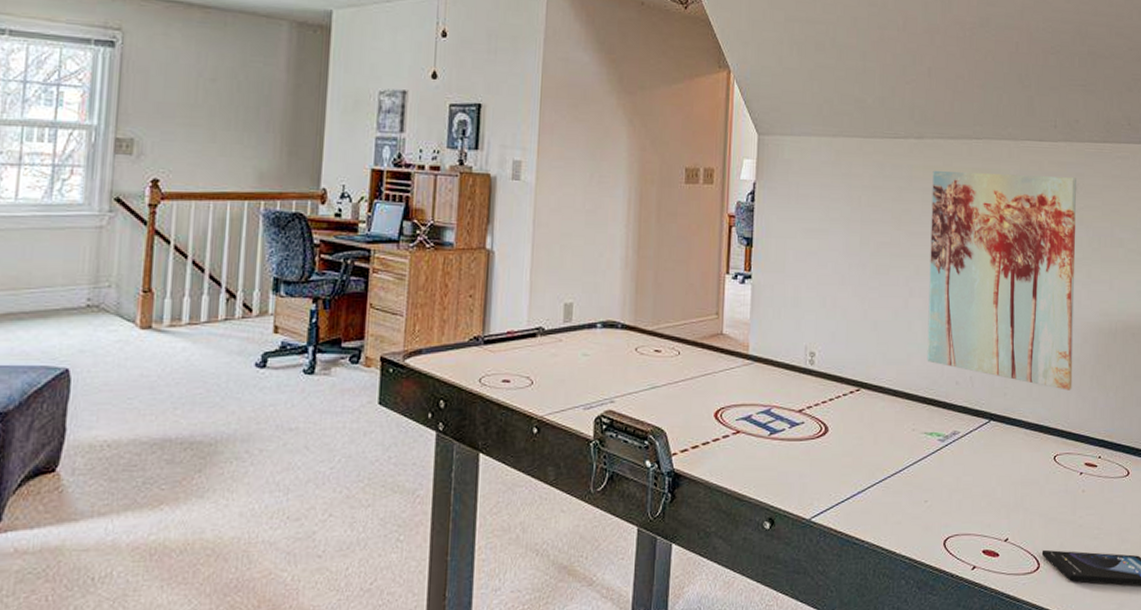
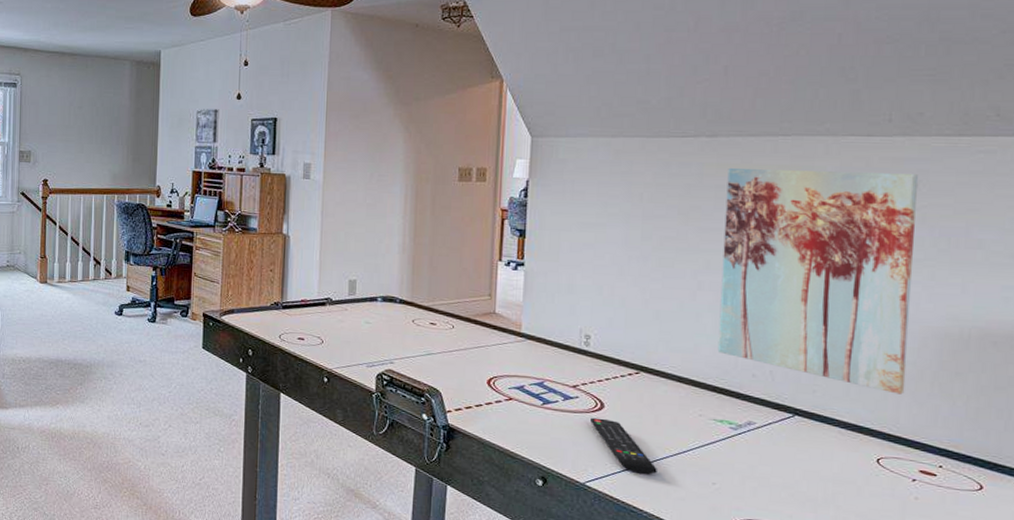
remote control: none [816,443,877,500] -> present [591,417,657,474]

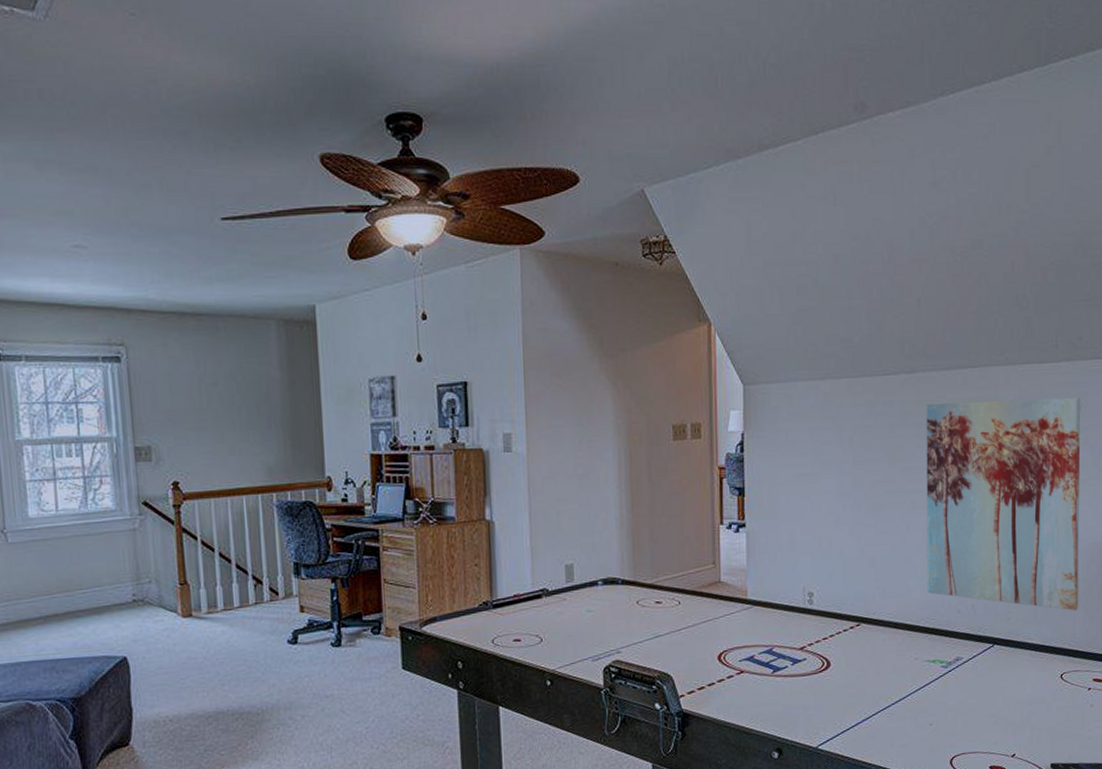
remote control: present [591,417,657,474] -> none [819,677,882,728]

